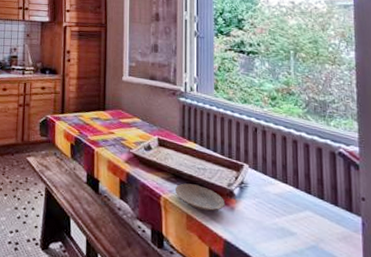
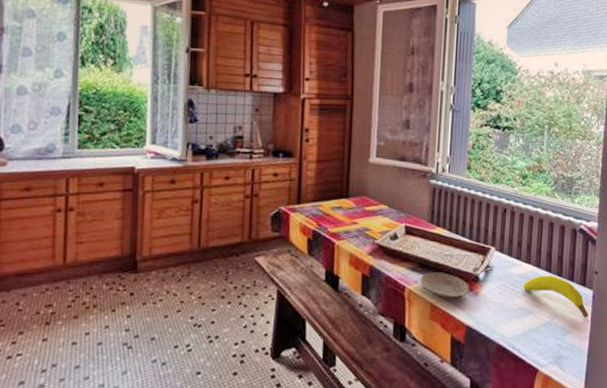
banana: none [282,196,359,246] -> present [523,275,589,318]

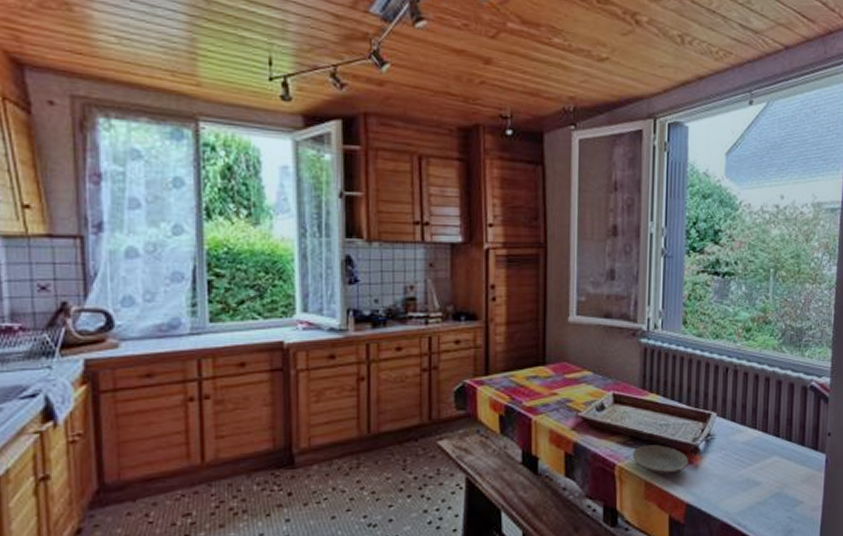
banana: present [523,275,589,318] -> none [749,440,821,485]

